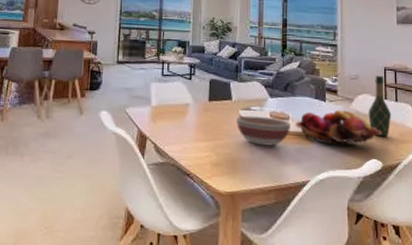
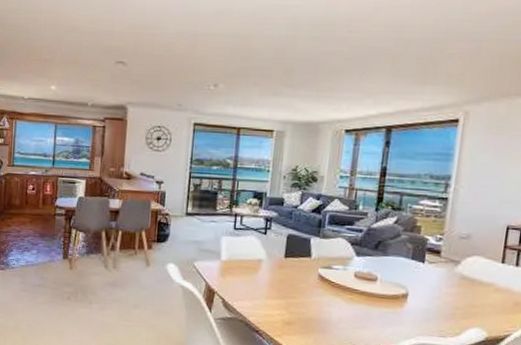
bowl: present [236,115,290,146] -> none [314,274,378,308]
fruit basket: present [295,109,383,145] -> none [383,272,493,312]
wine bottle: present [368,76,392,137] -> none [476,236,509,305]

